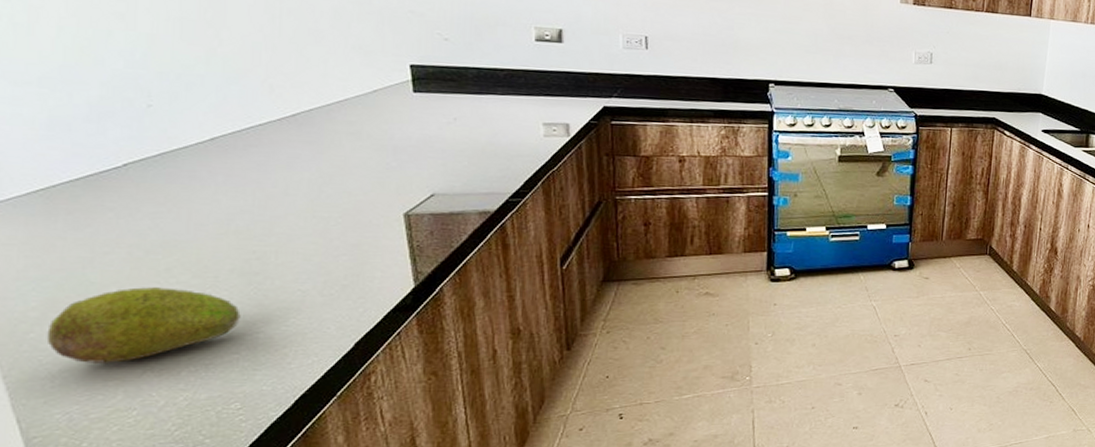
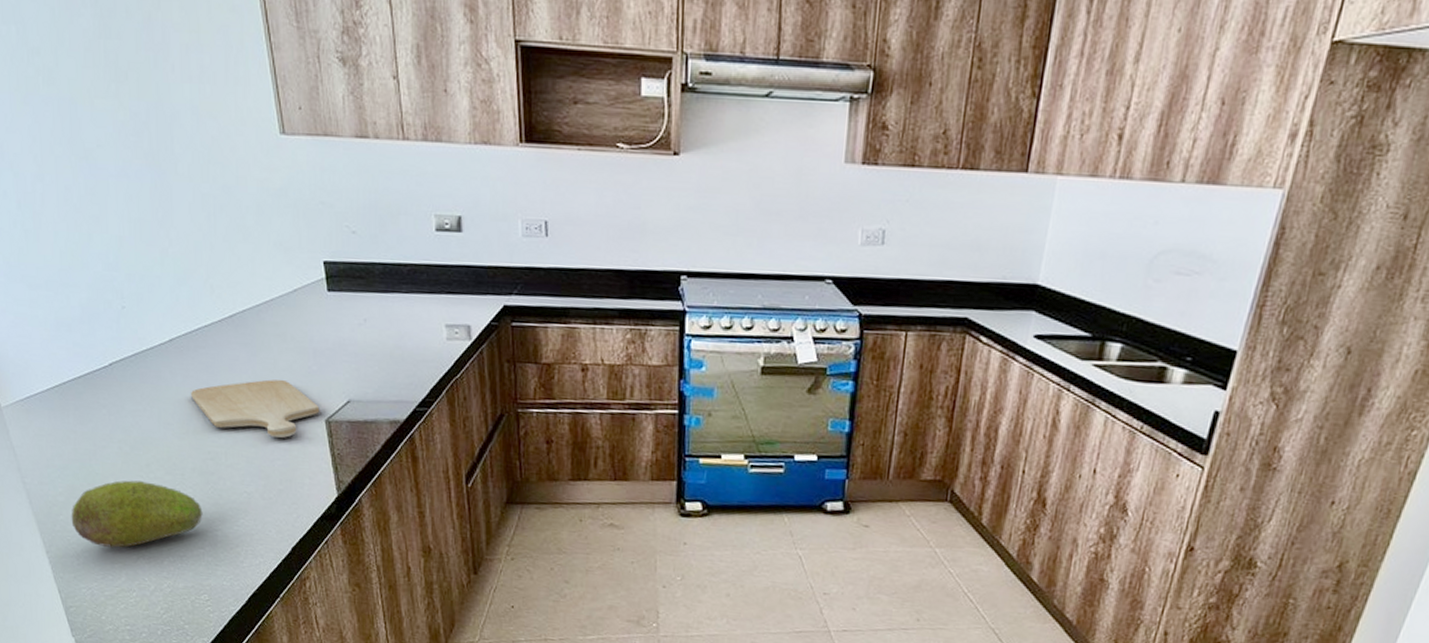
chopping board: none [235,176,398,233] -> present [191,379,320,438]

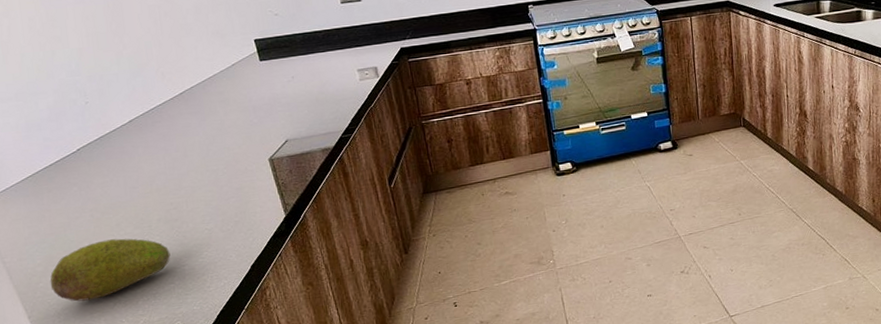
chopping board: present [191,379,320,438] -> none [152,135,263,182]

